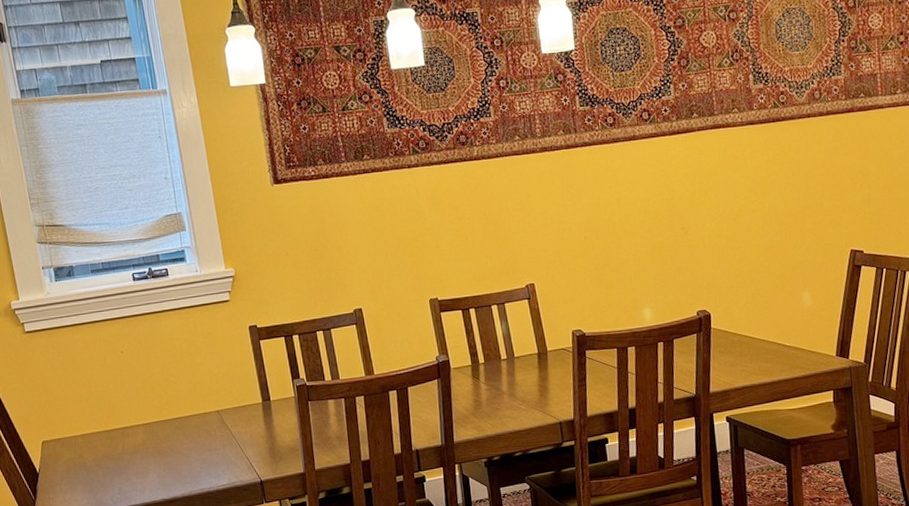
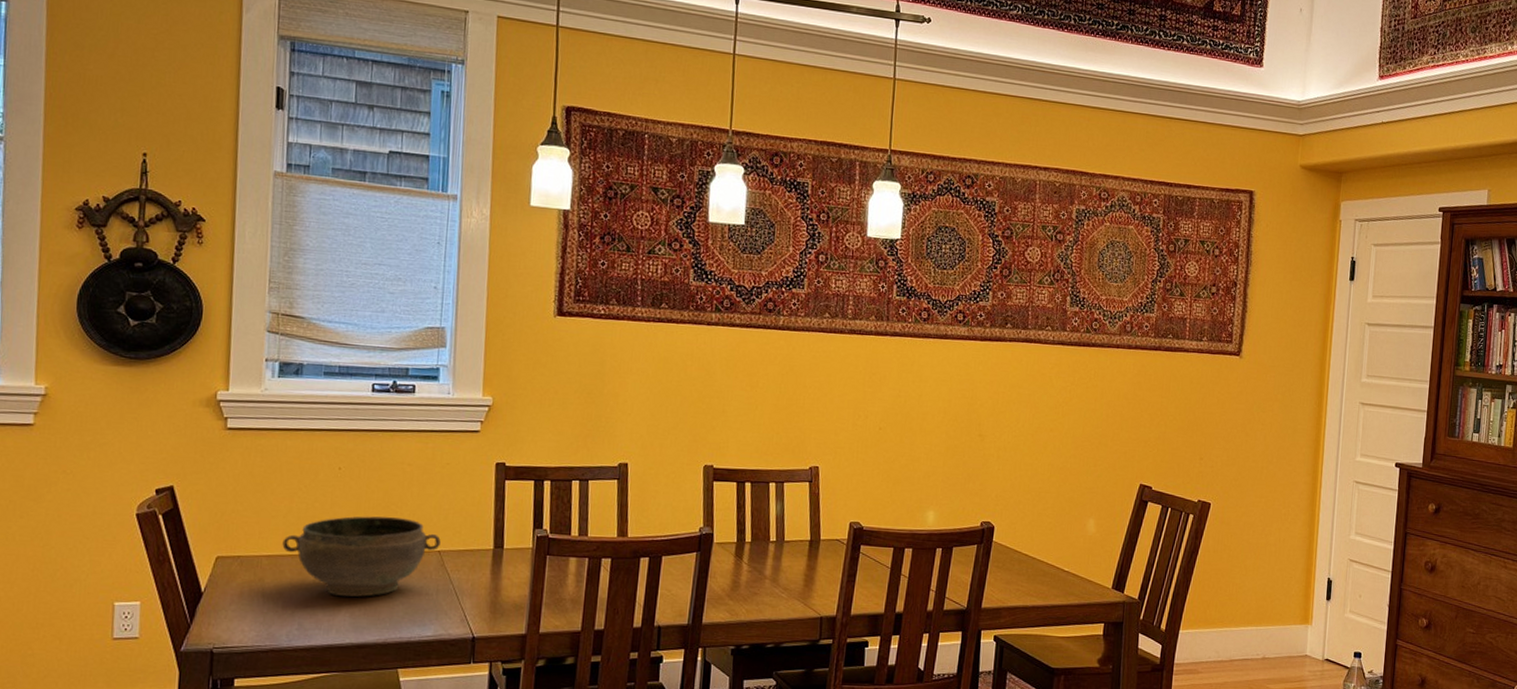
bowl: none [90,386,218,461] -> present [282,516,441,597]

